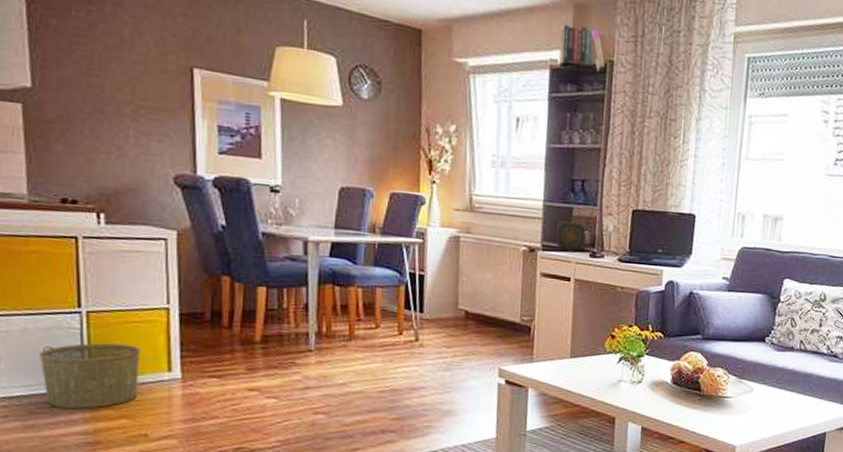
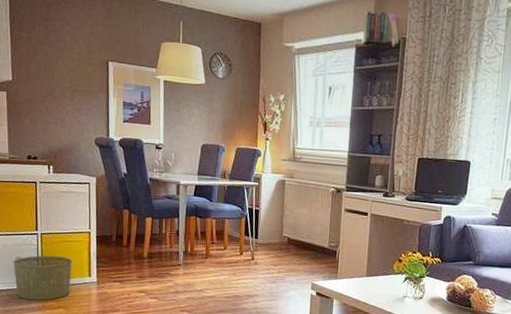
decorative box: present [556,221,586,251] -> none [357,168,381,191]

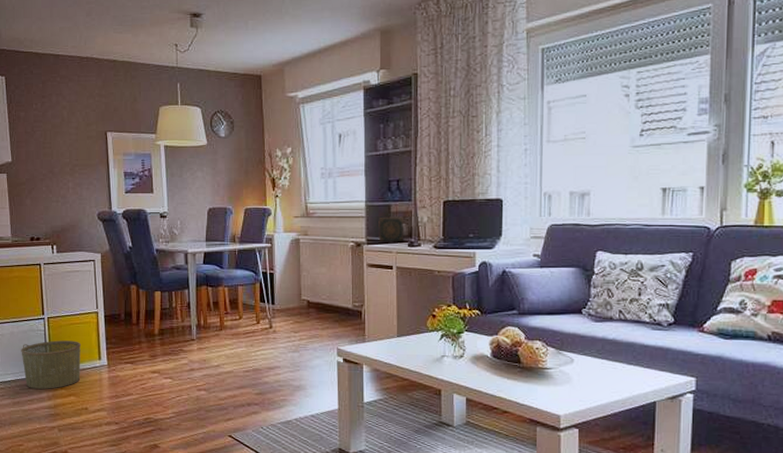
decorative box: none [357,168,381,191] -> present [378,216,403,242]
books: present [363,11,399,48] -> none [370,49,410,87]

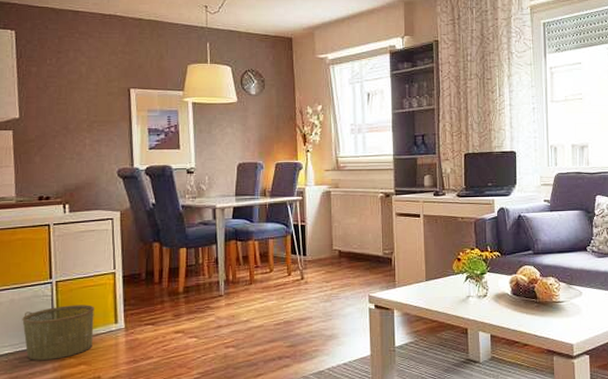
decorative box: present [378,216,403,242] -> none [406,168,429,193]

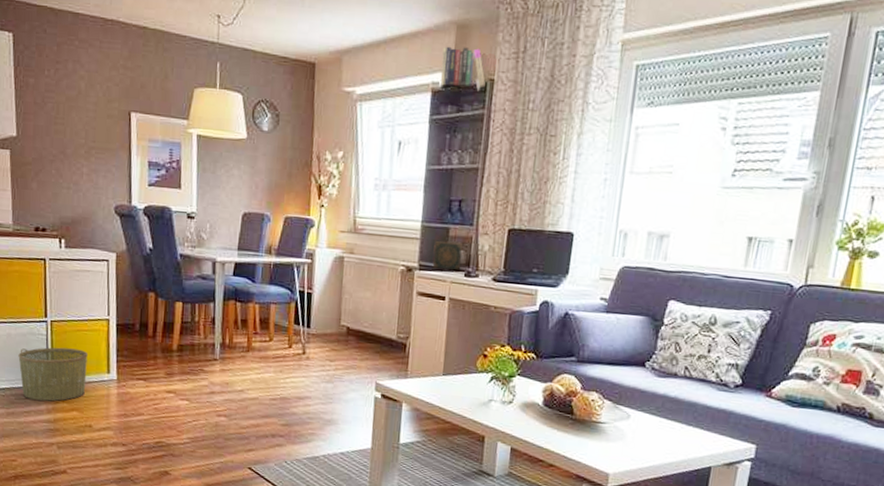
books: none [395,18,432,51] -> present [440,46,486,92]
decorative box: none [406,168,429,193] -> present [432,241,462,270]

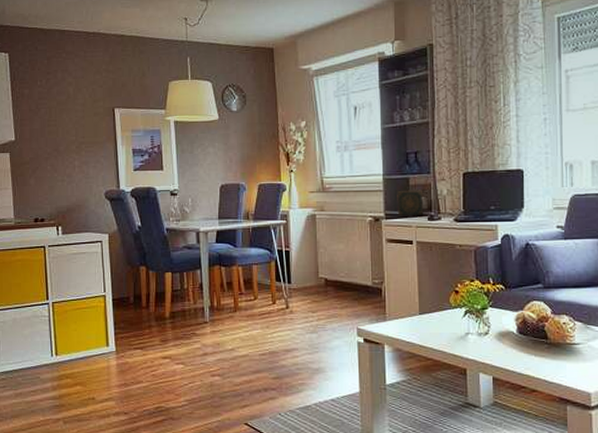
basket: present [18,347,88,402] -> none [24,326,88,380]
books: present [440,46,486,92] -> none [384,19,426,58]

